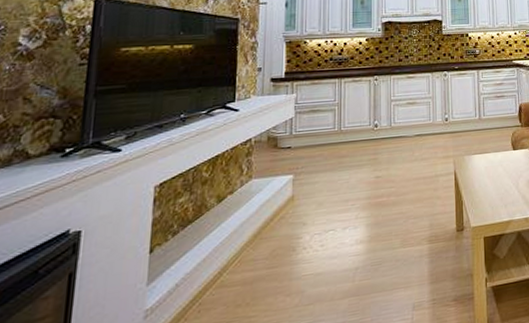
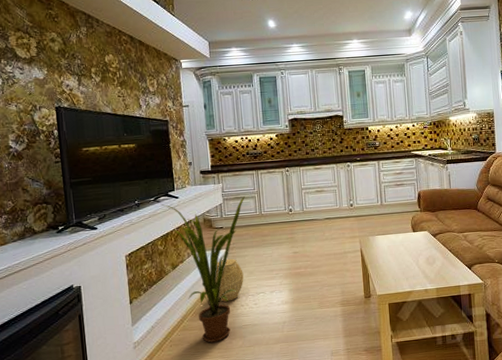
house plant: none [215,109,322,303] -> present [161,196,245,343]
woven basket: none [272,186,311,245] -> present [215,258,244,302]

